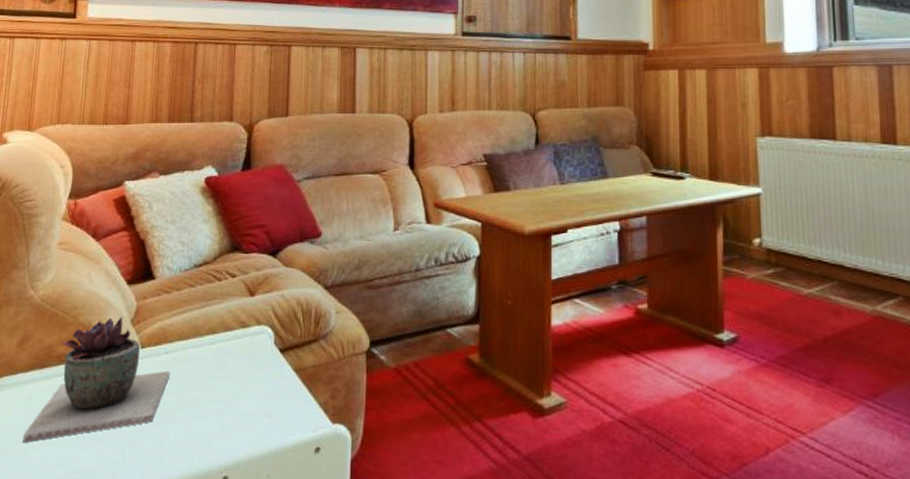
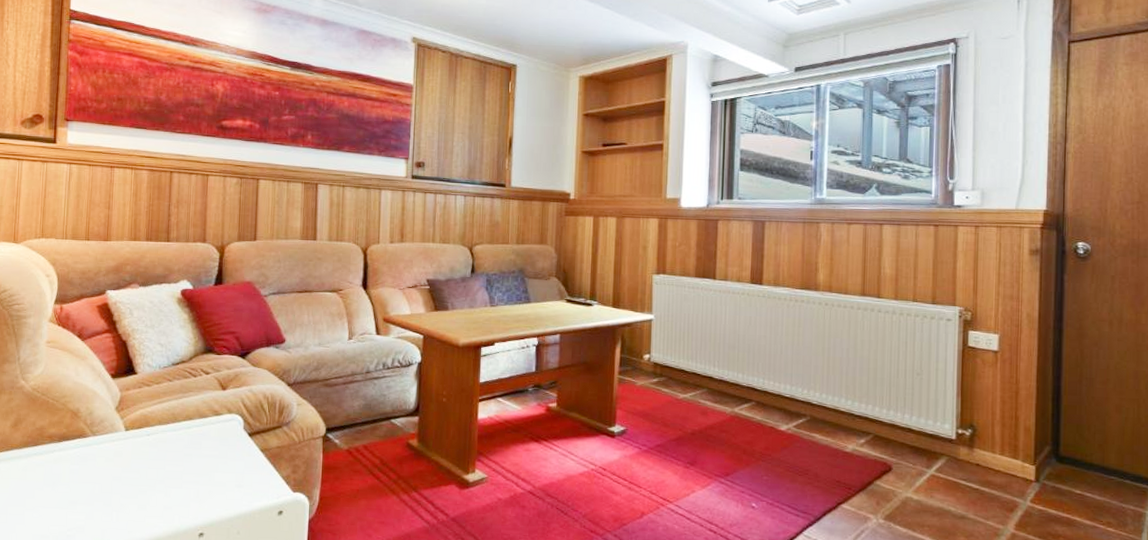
succulent plant: present [23,316,171,442] -> none [20,404,152,506]

